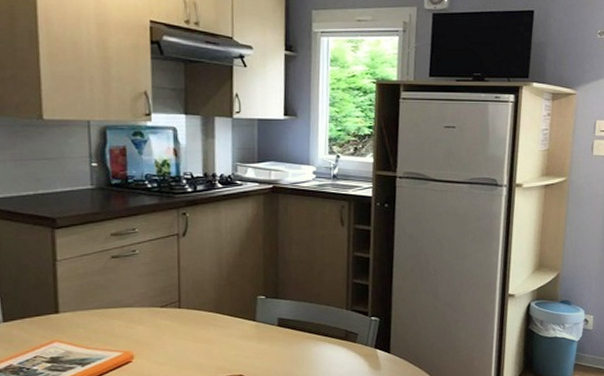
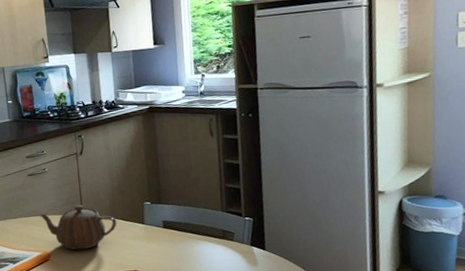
teapot: none [122,296,223,351] -> present [39,204,117,250]

